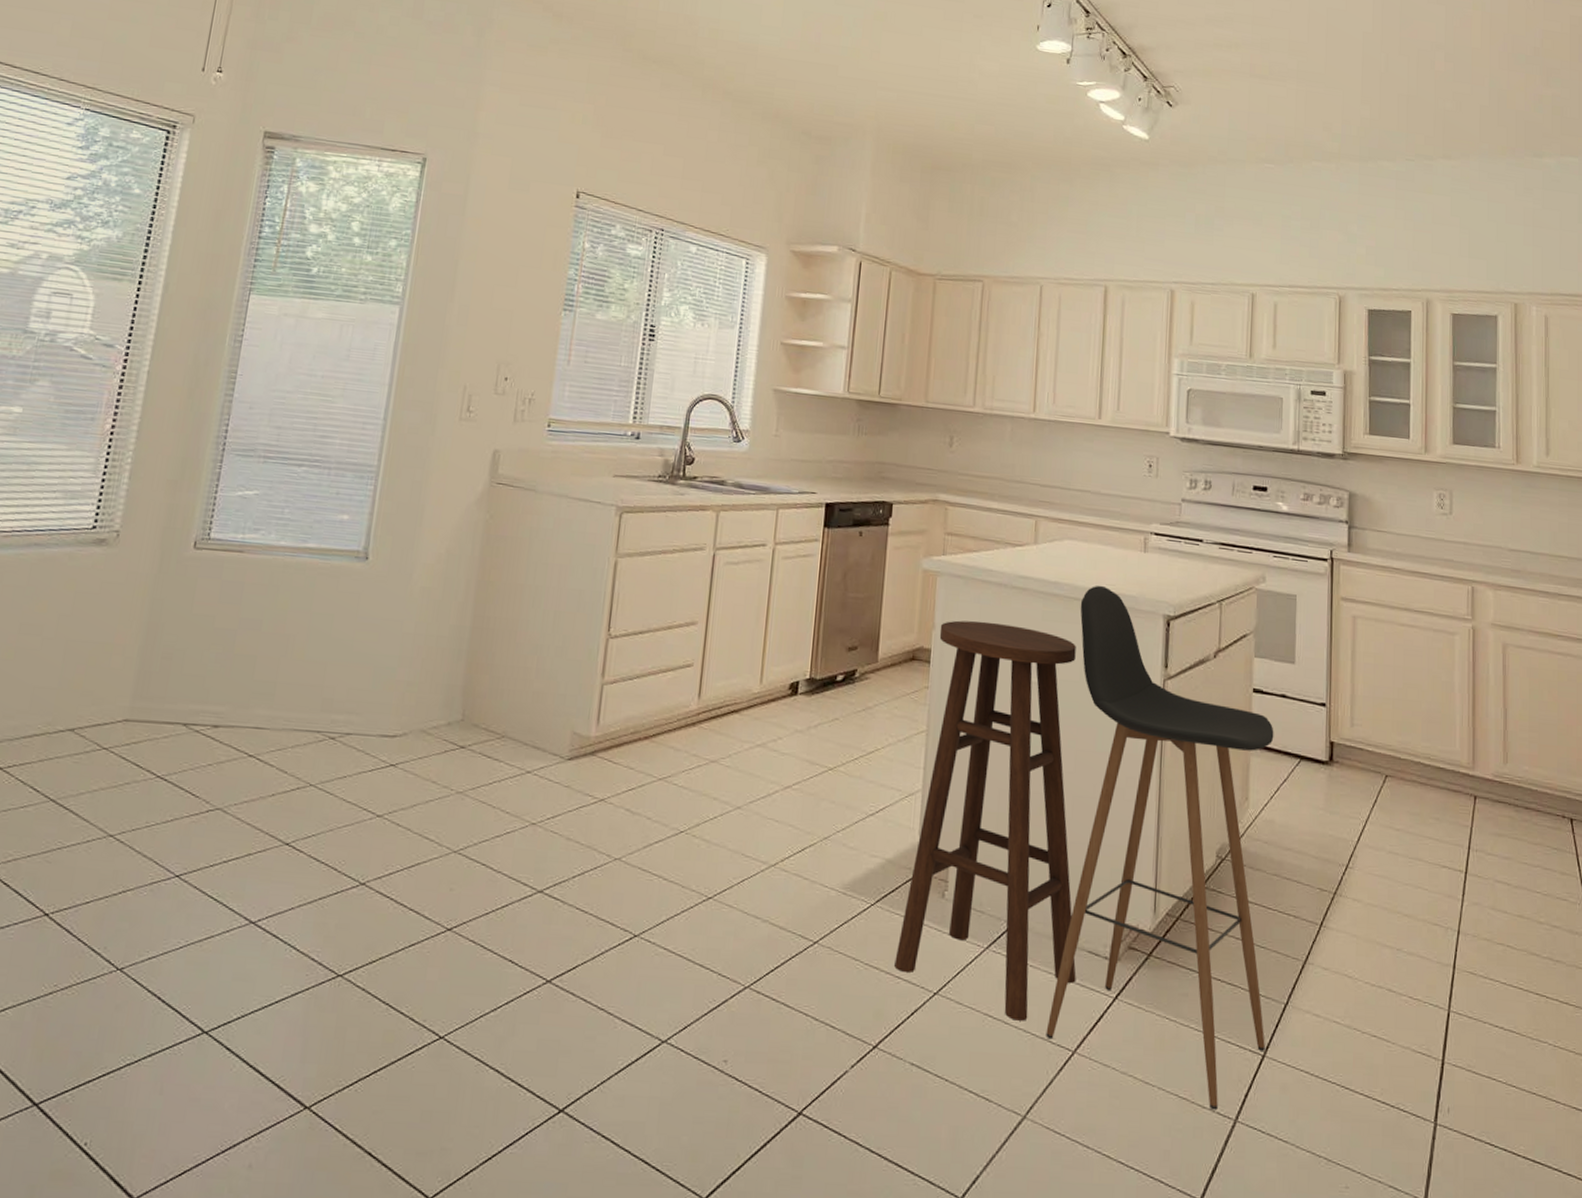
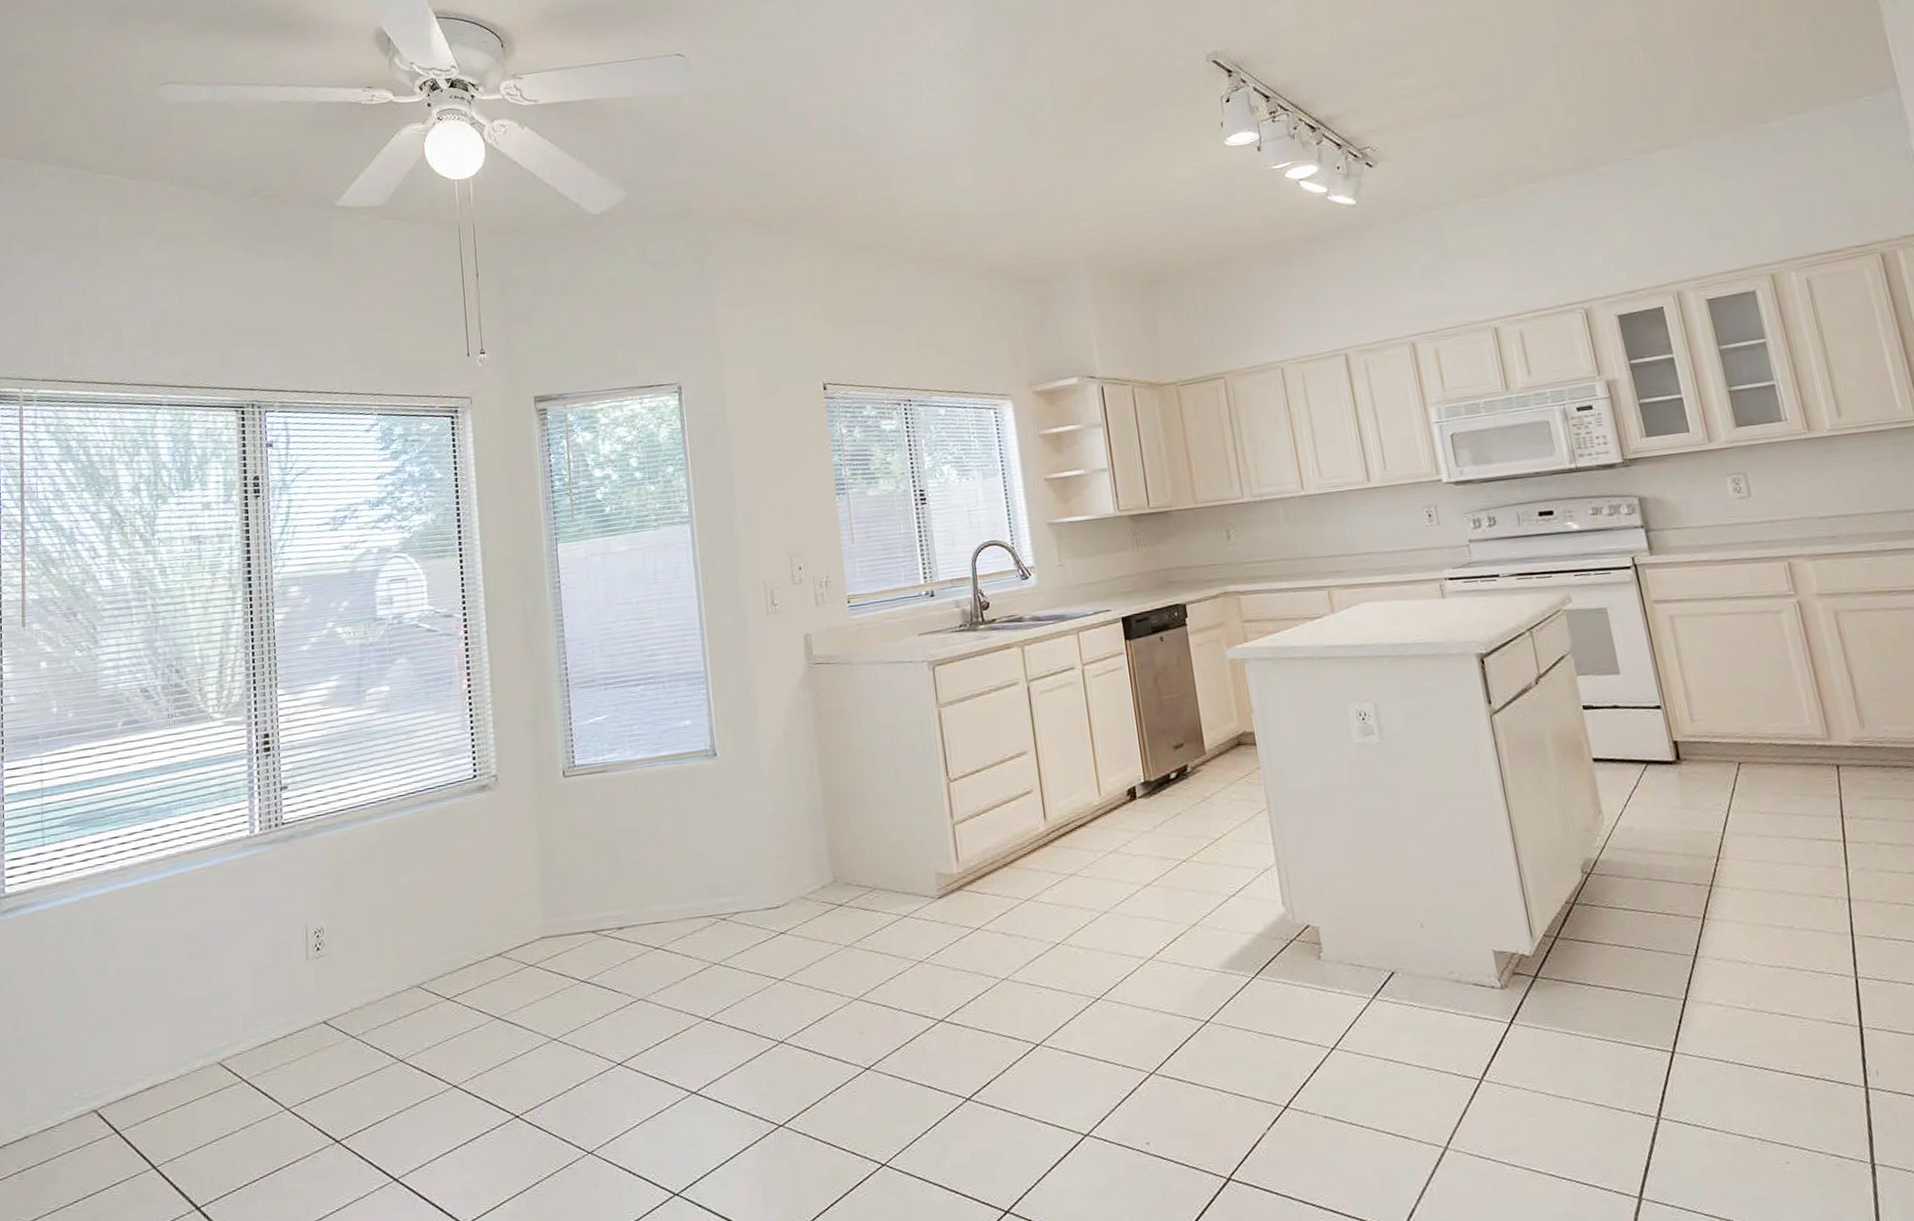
bar stool: present [895,620,1076,1021] -> none [1257,693,1468,1061]
bar stool: present [1046,585,1274,1111] -> none [1390,638,1673,1112]

